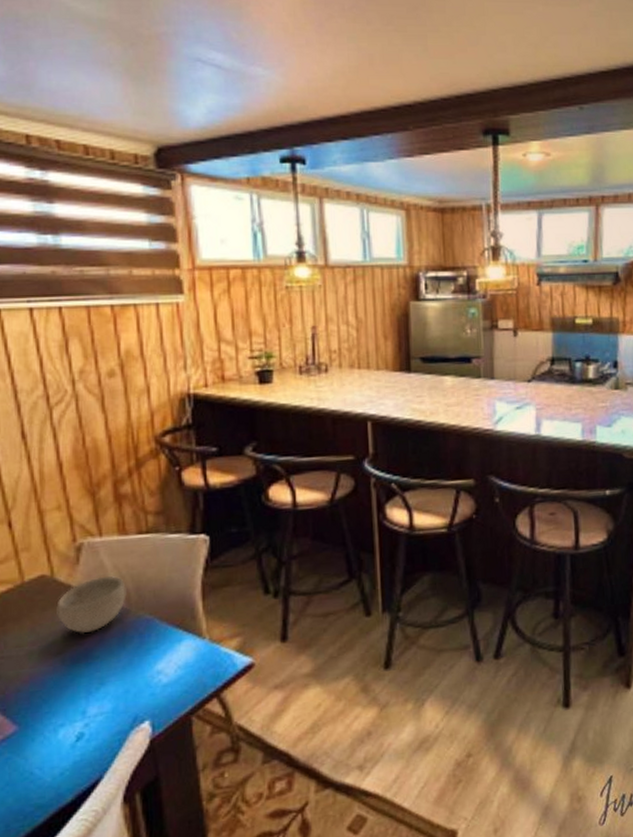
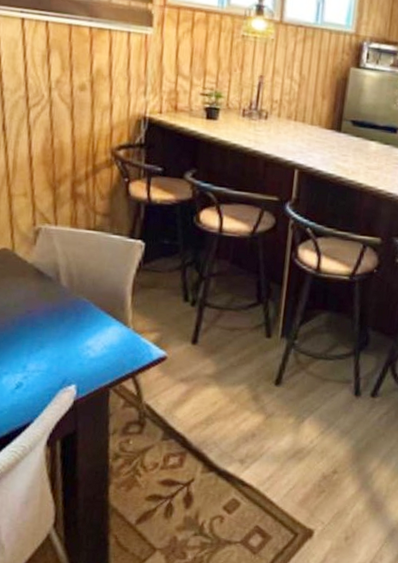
bowl: present [56,576,127,634] -> none [13,258,71,304]

